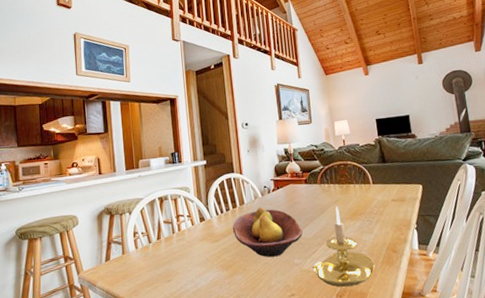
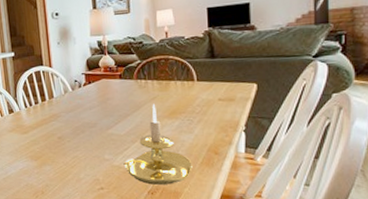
fruit bowl: present [232,207,303,258] -> none [41,101,115,151]

